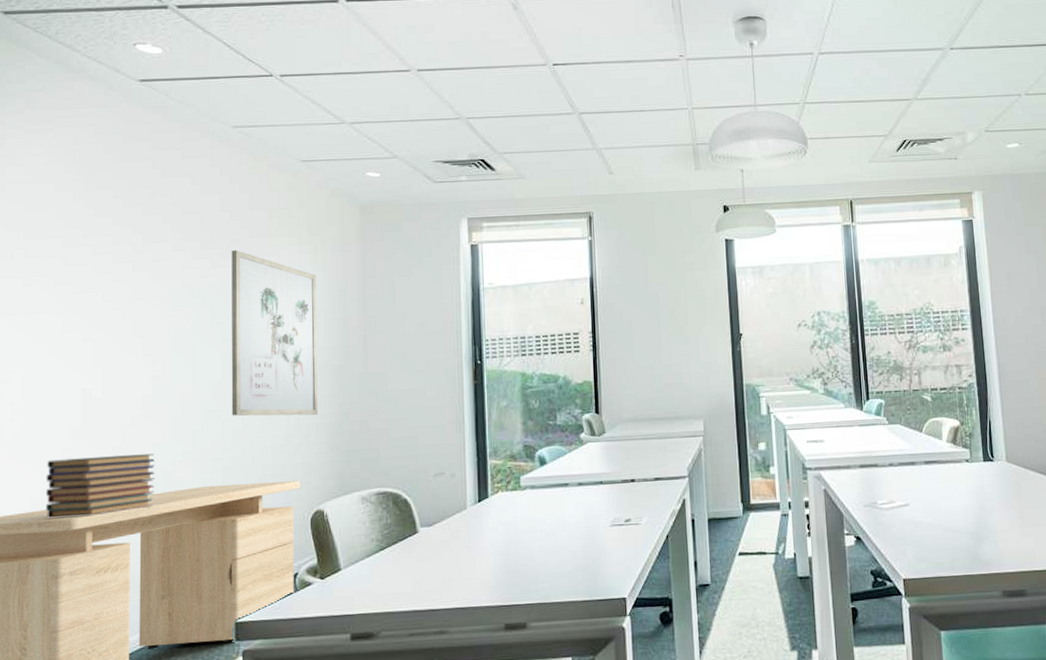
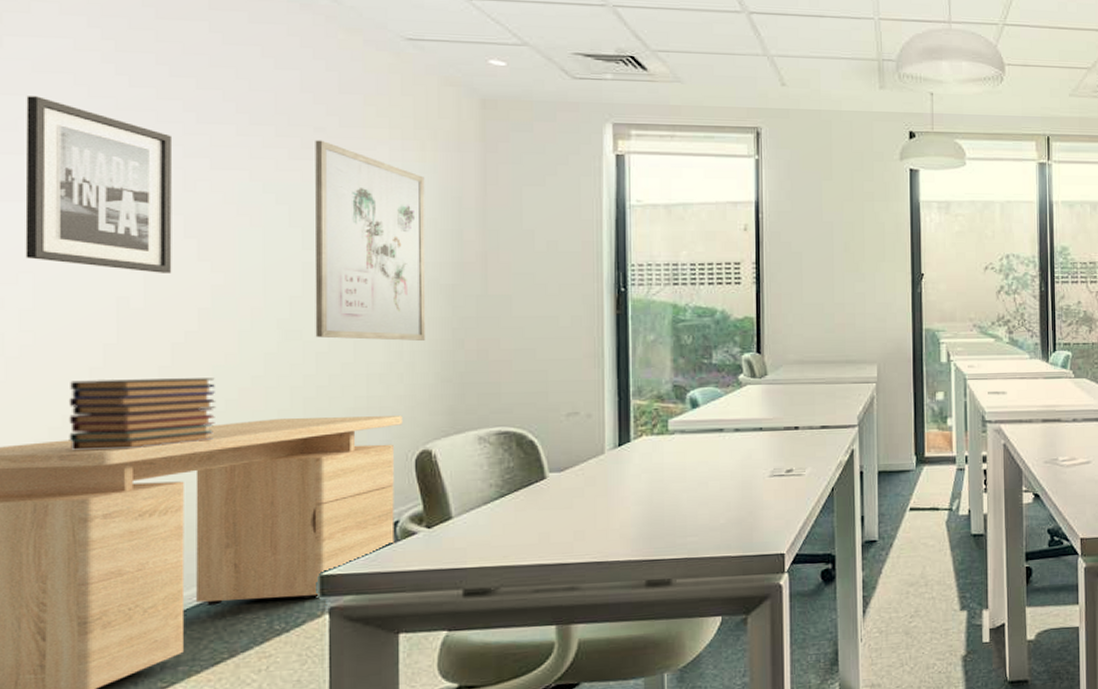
wall art: none [17,231,124,368] -> present [25,96,172,273]

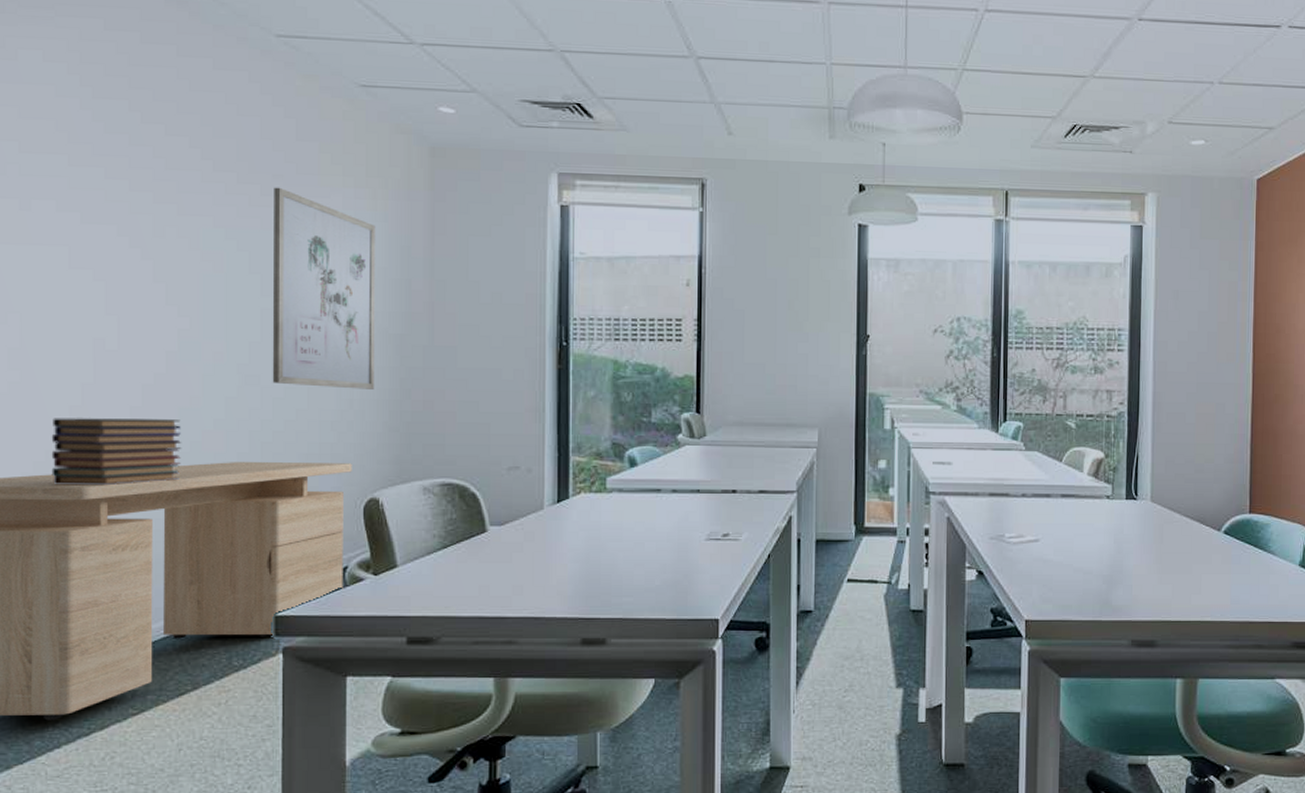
wall art: present [25,96,172,273] -> none [13,141,143,316]

